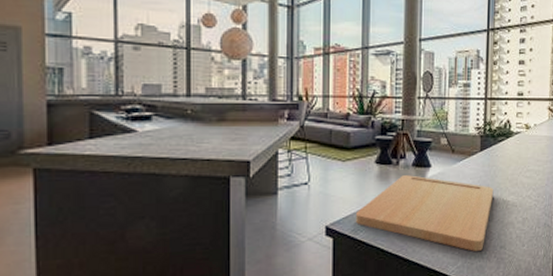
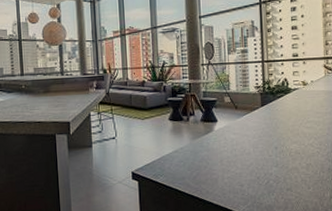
cutting board: present [355,175,494,251] -> none [155,129,277,193]

